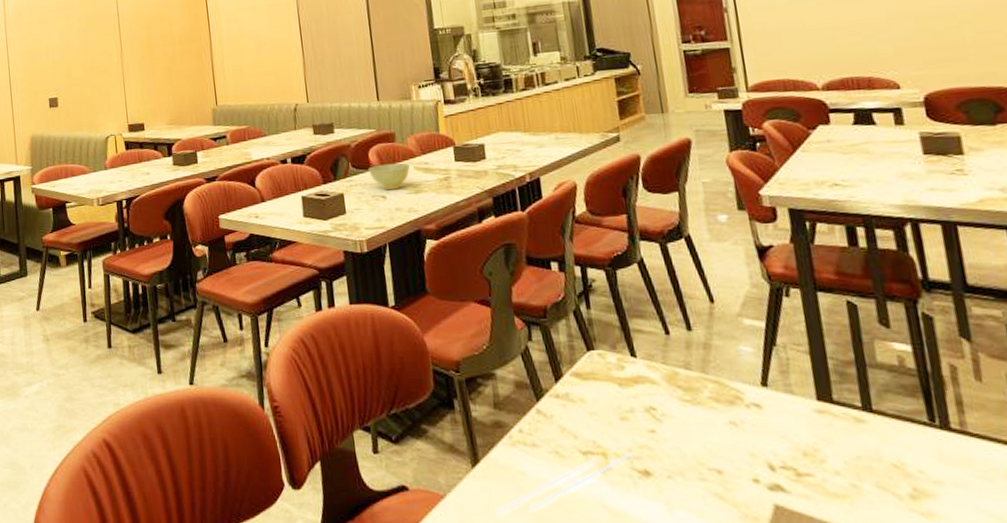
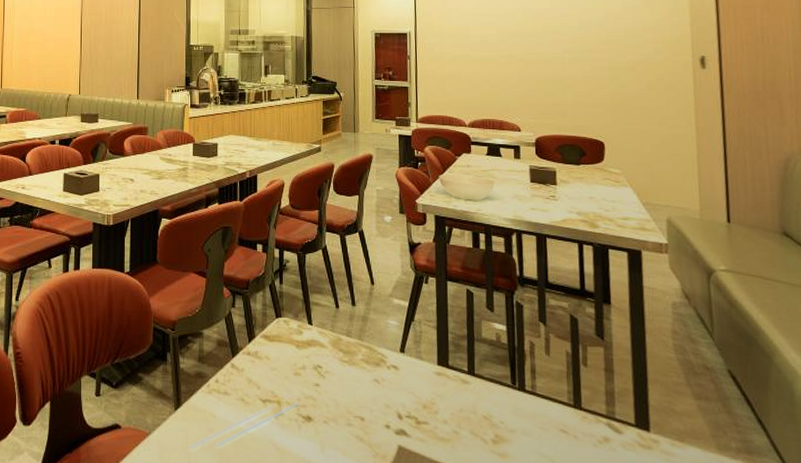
bowl: present [367,163,411,191] -> none [122,152,157,175]
bowl: none [788,152,871,186] -> present [439,174,495,201]

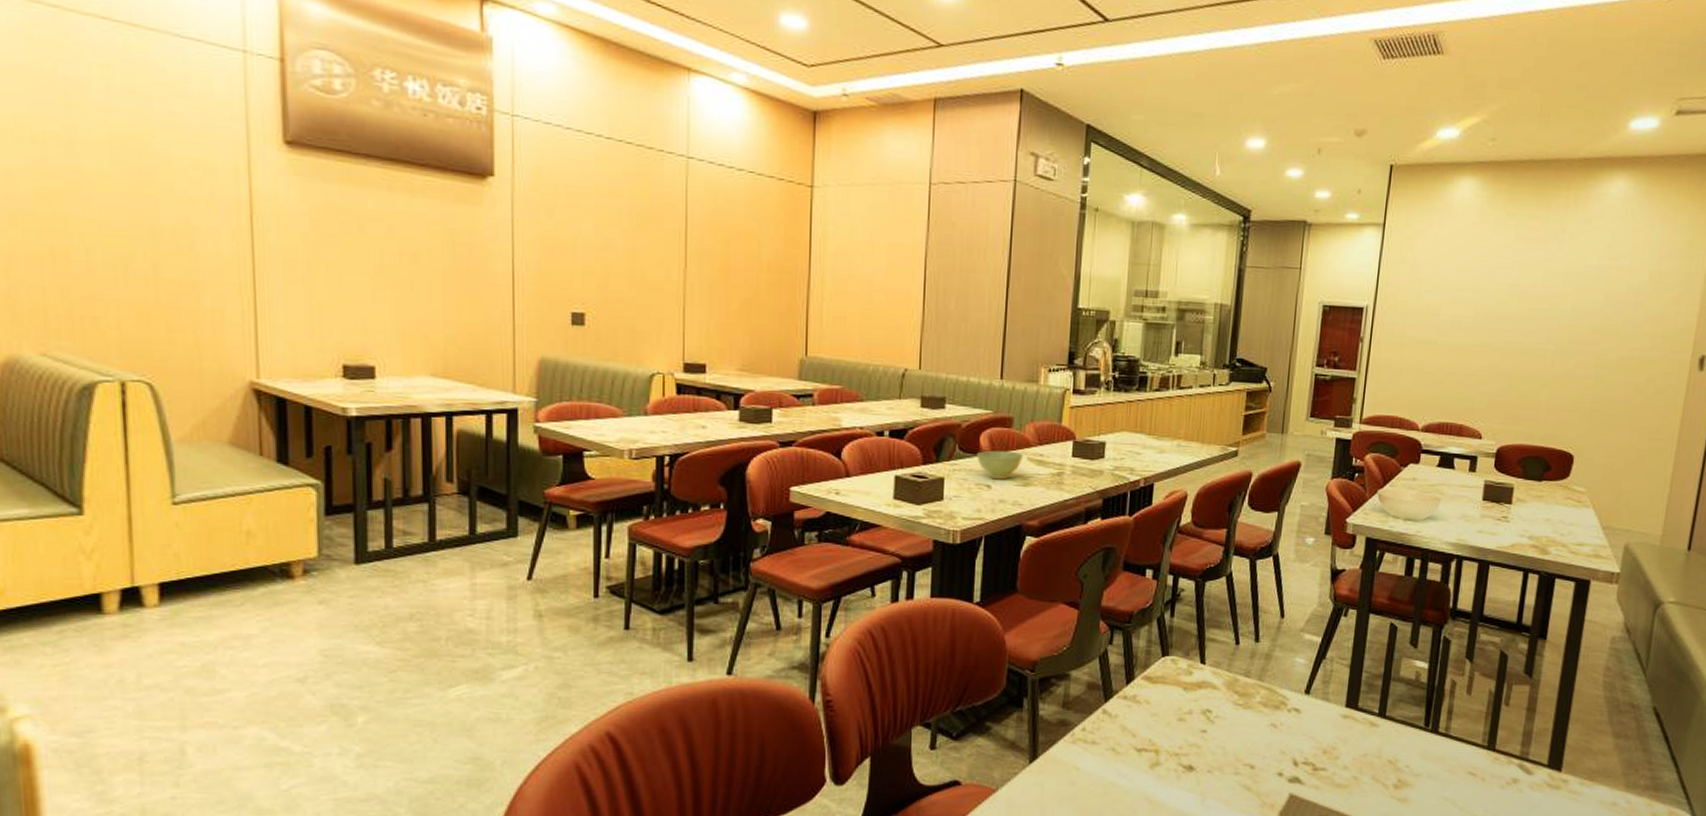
bowl: none [122,152,157,175] -> present [976,450,1024,480]
chopsticks: present [189,401,300,449] -> none [1045,750,1181,805]

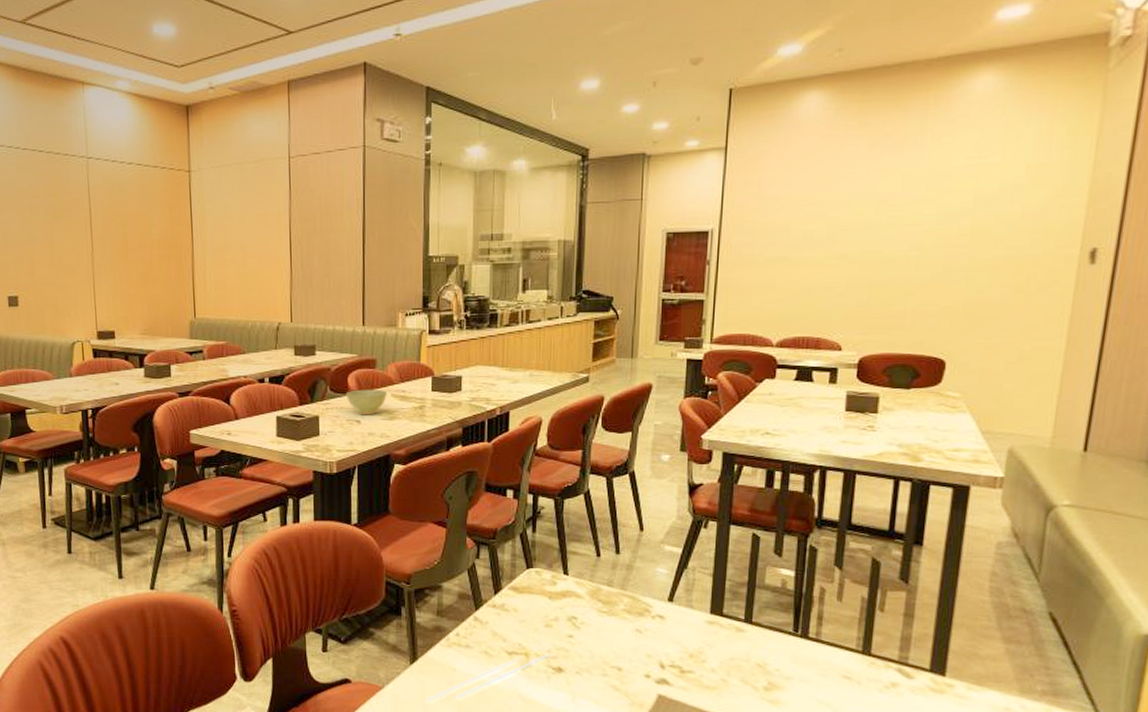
chopsticks: none [1045,750,1181,805] -> present [426,653,550,701]
bowl: present [1377,487,1442,521] -> none [732,403,801,434]

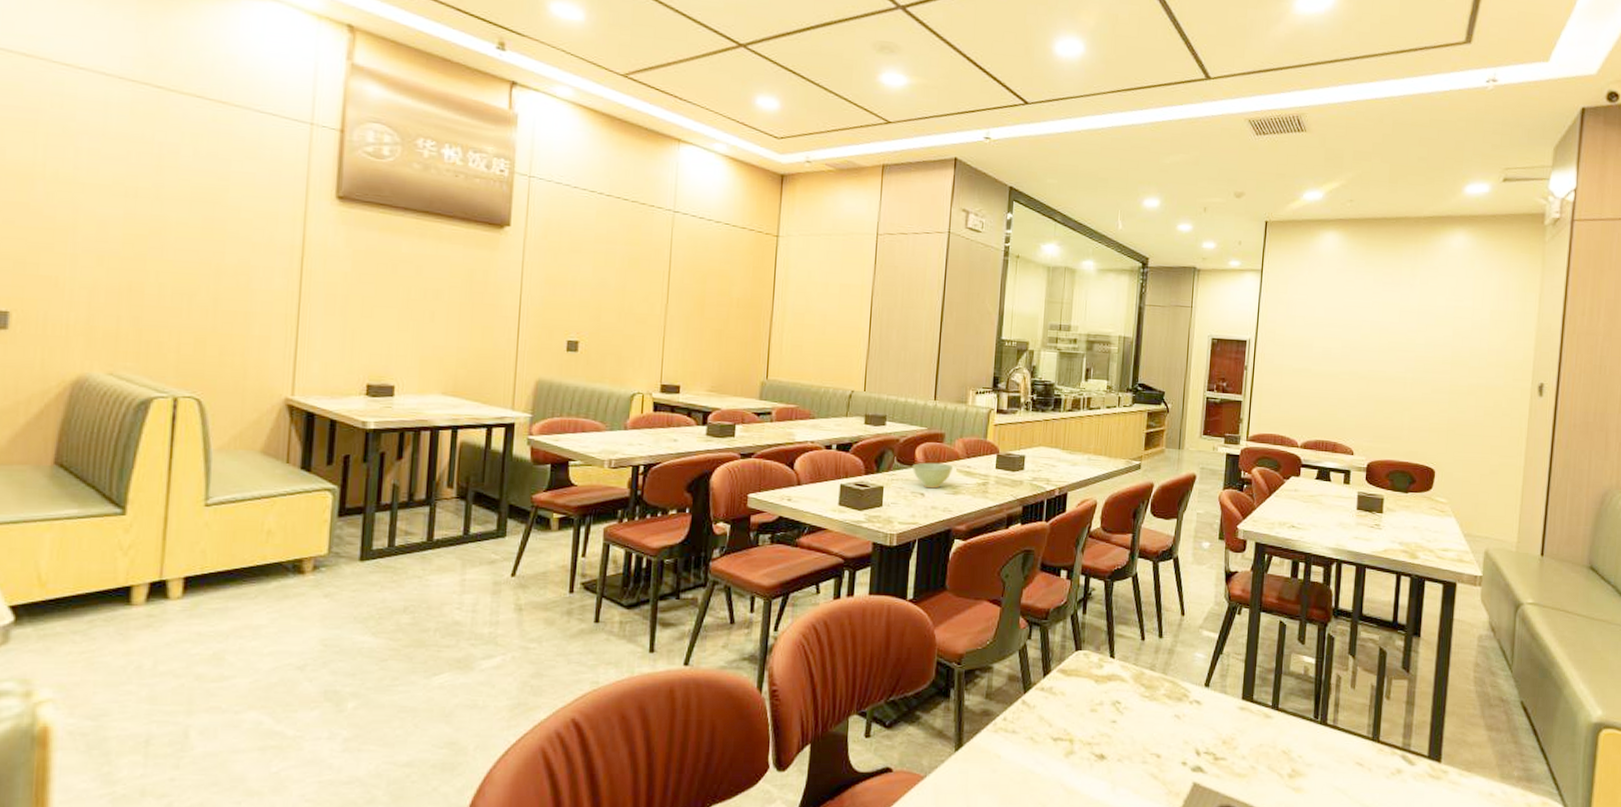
chopsticks: present [426,653,550,701] -> none [969,739,1093,792]

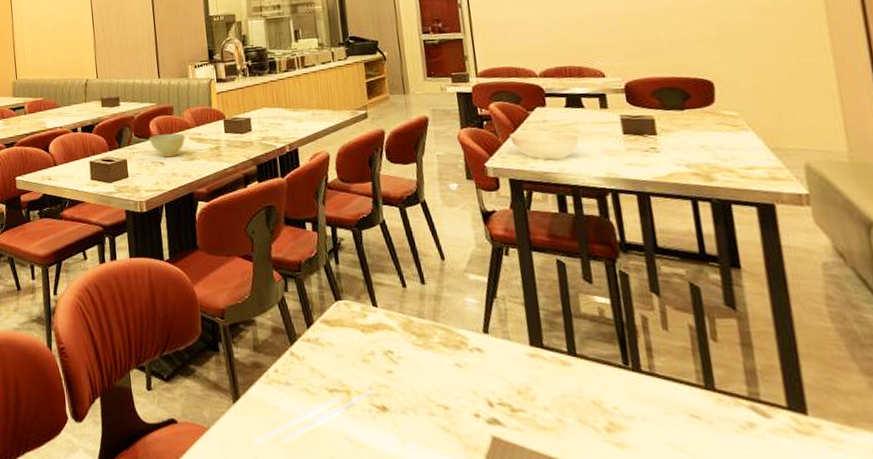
chopsticks: none [969,739,1093,792] -> present [253,390,372,444]
bowl: none [1264,498,1321,528] -> present [510,130,579,160]

